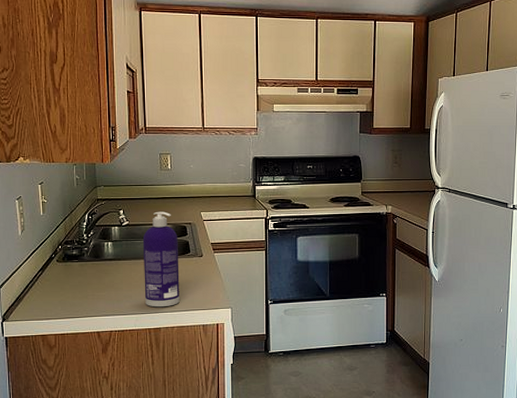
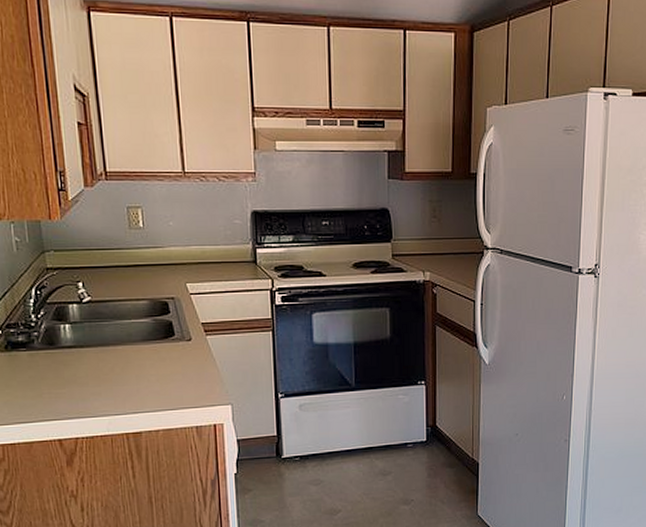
spray bottle: present [142,211,180,307] -> none [111,283,165,407]

